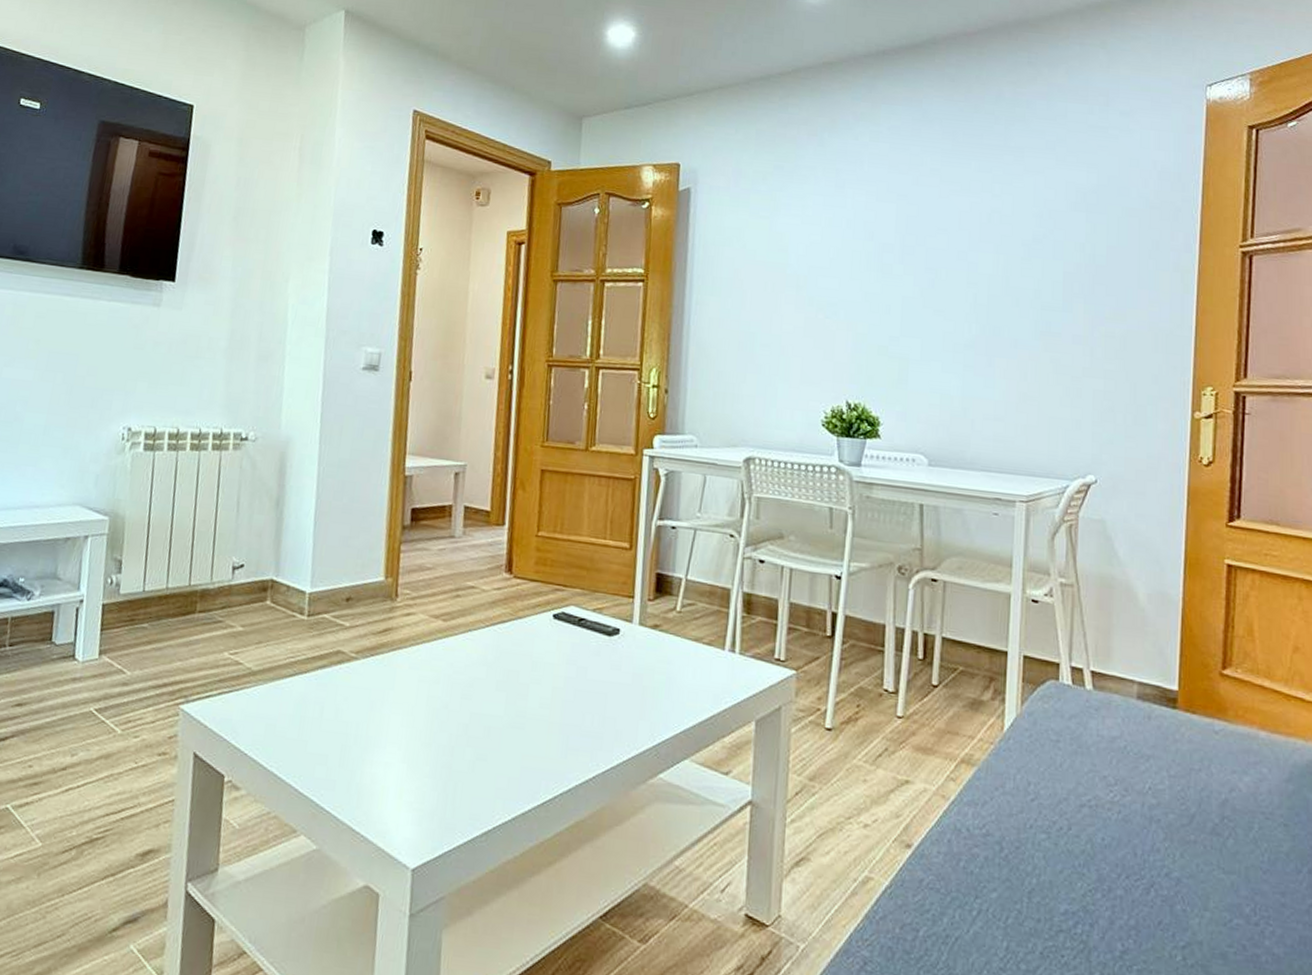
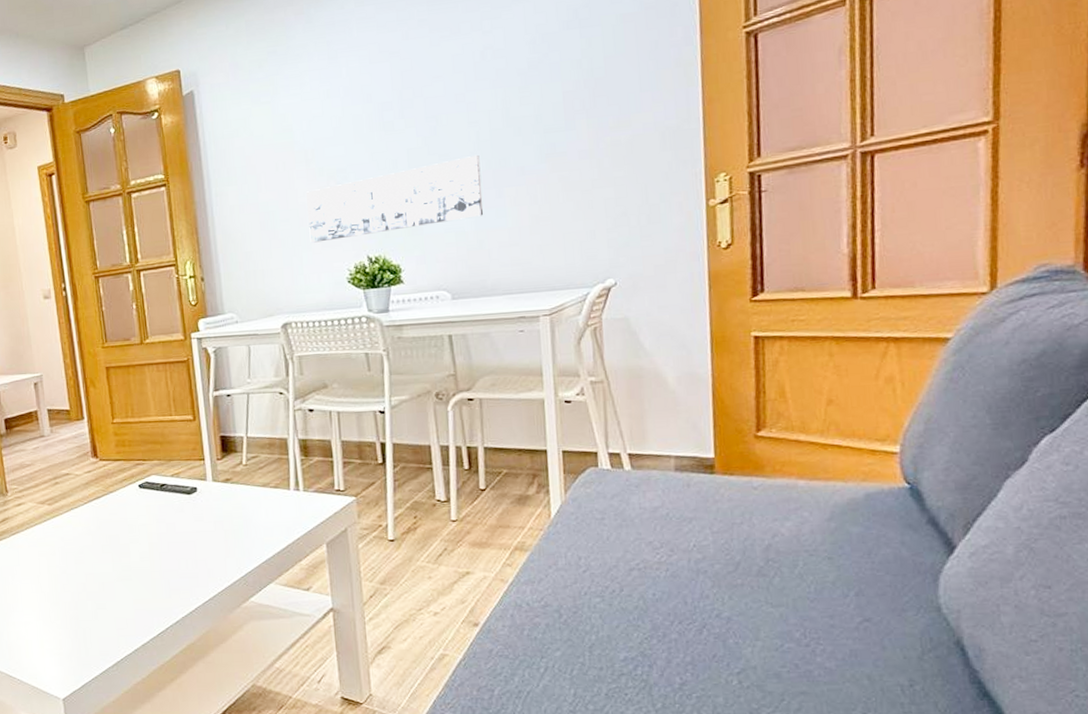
wall art: none [788,317,974,383] -> present [306,154,484,243]

